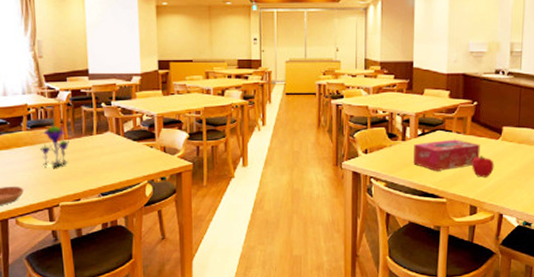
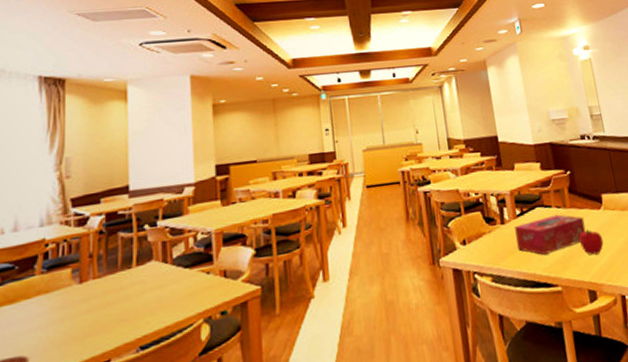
flower: present [39,119,69,168] -> none [57,253,99,321]

